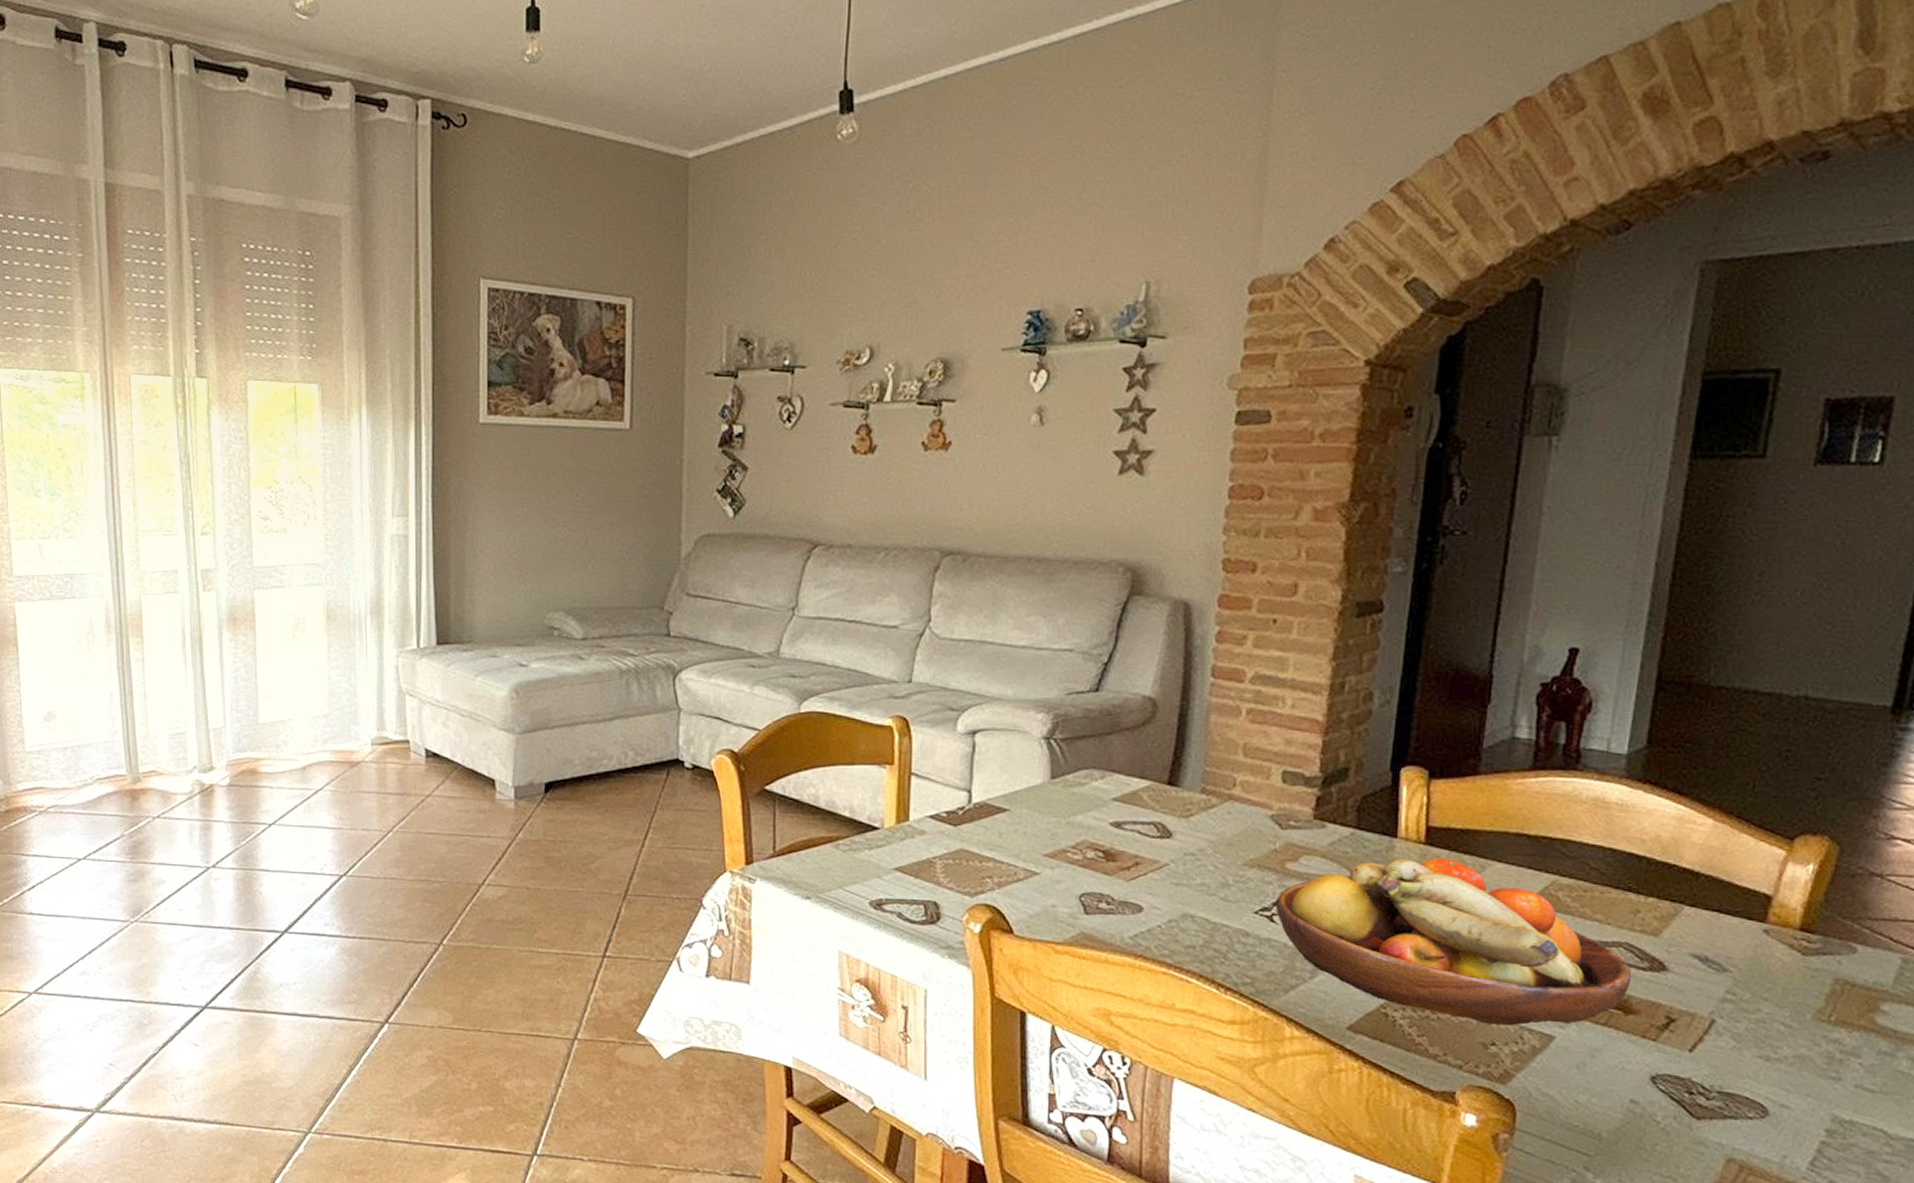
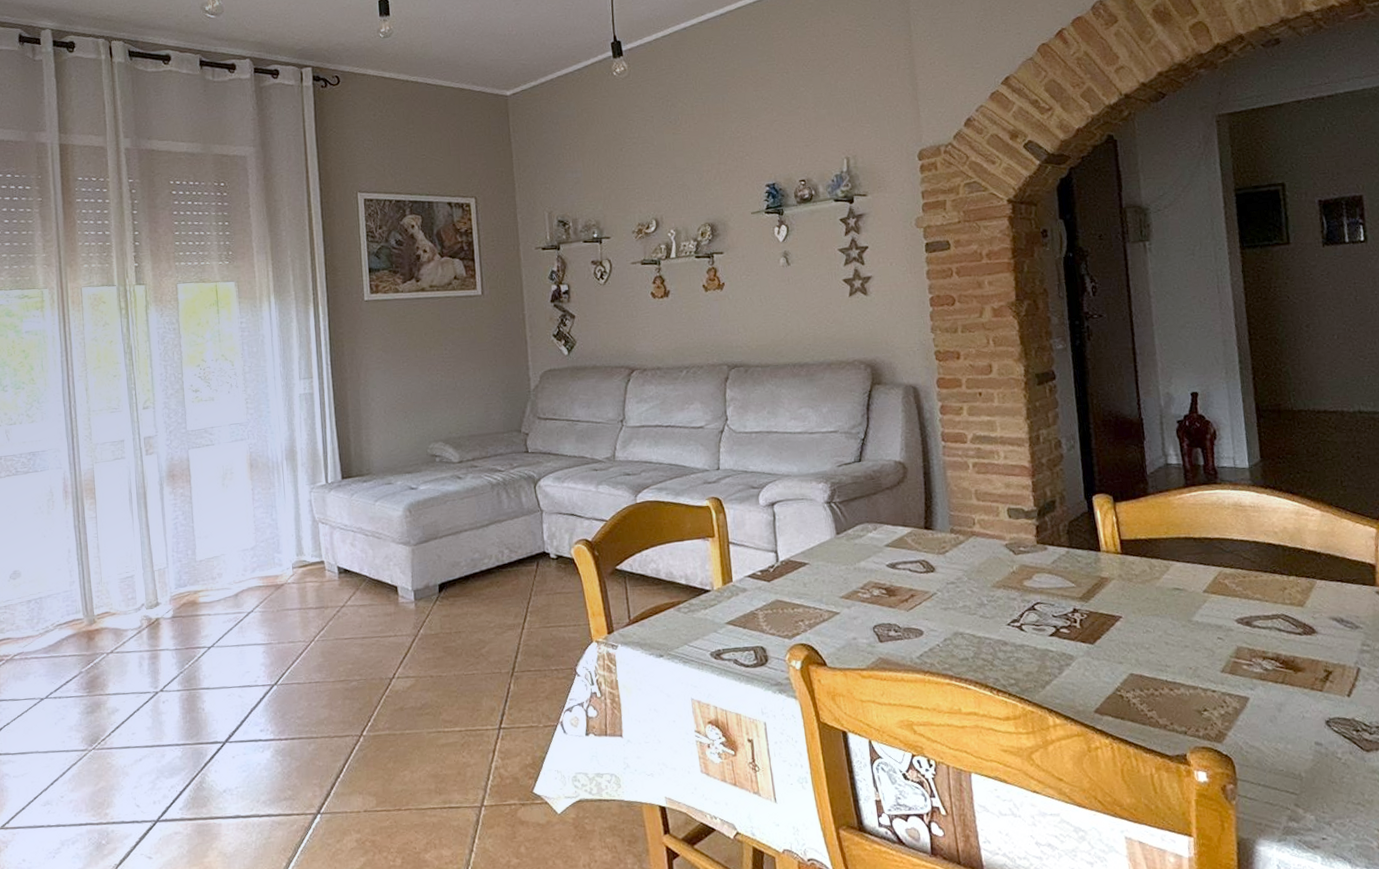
fruit bowl: present [1274,857,1632,1026] -> none [1021,563,1293,694]

